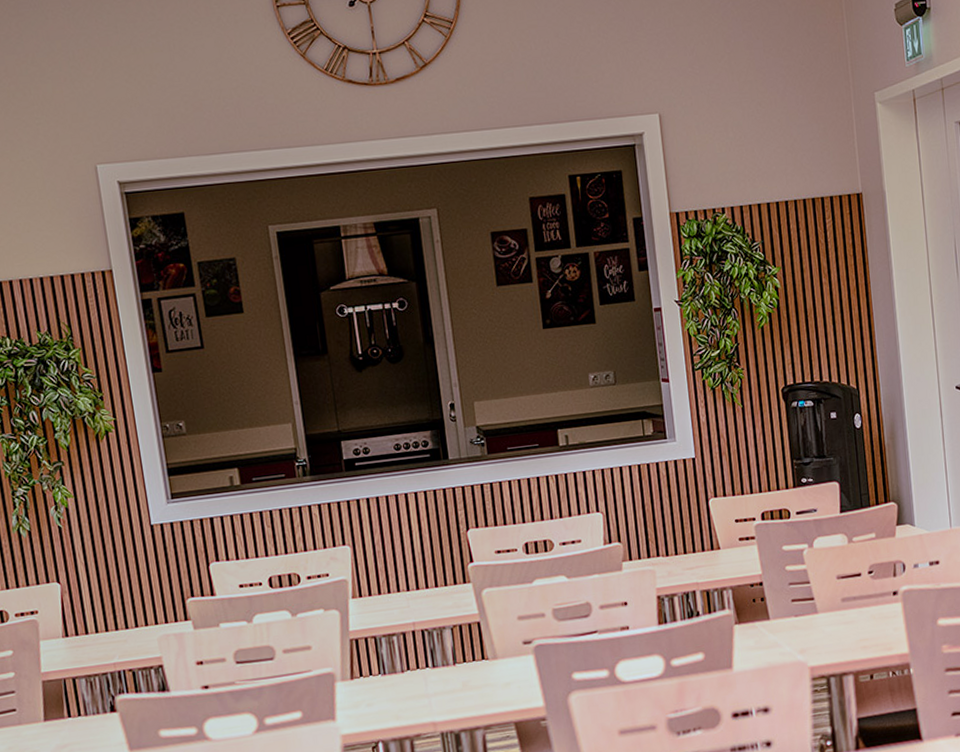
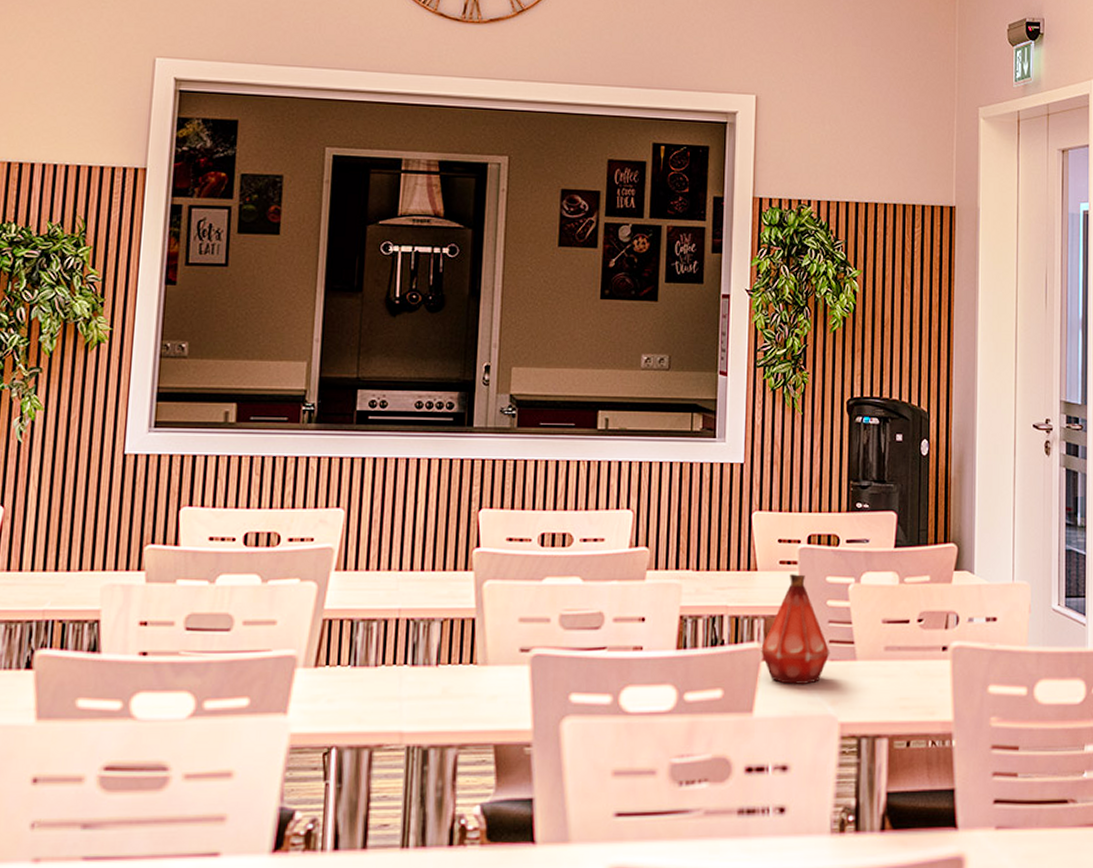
bottle: none [732,546,794,641] -> present [761,574,830,684]

